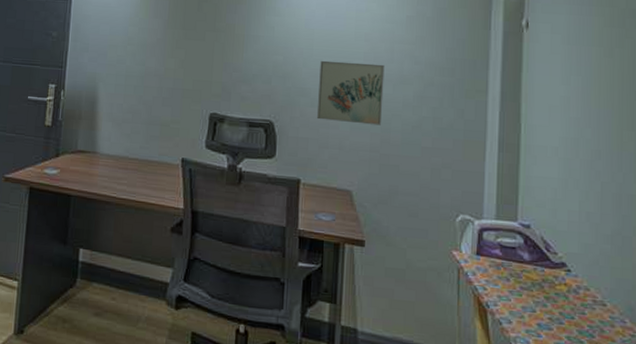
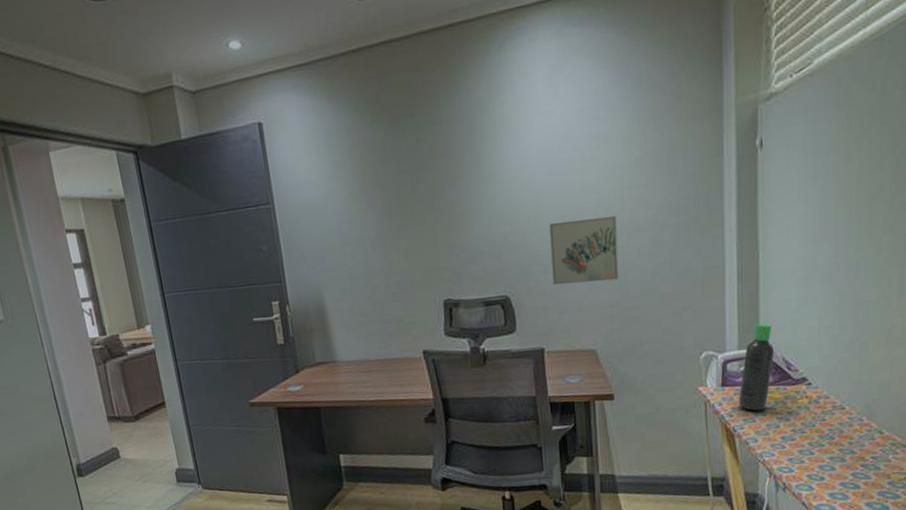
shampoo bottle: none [493,196,534,290] -> present [738,323,775,411]

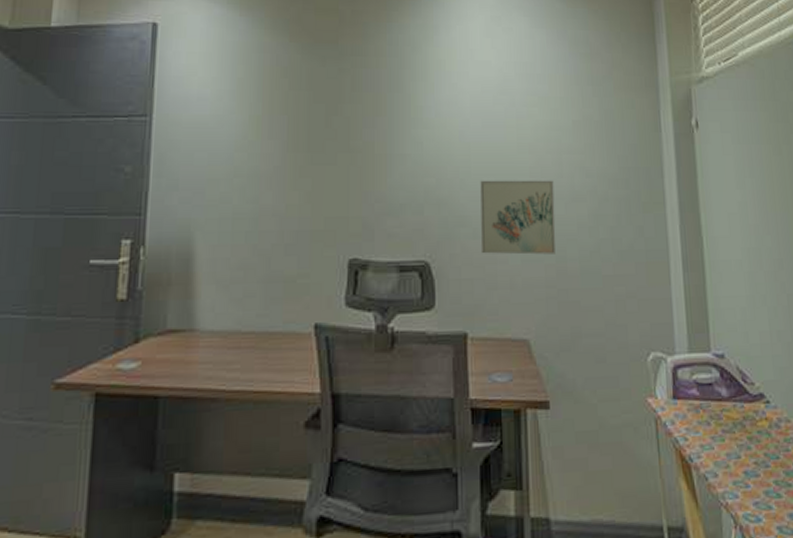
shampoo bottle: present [738,323,775,411] -> none [693,322,728,435]

